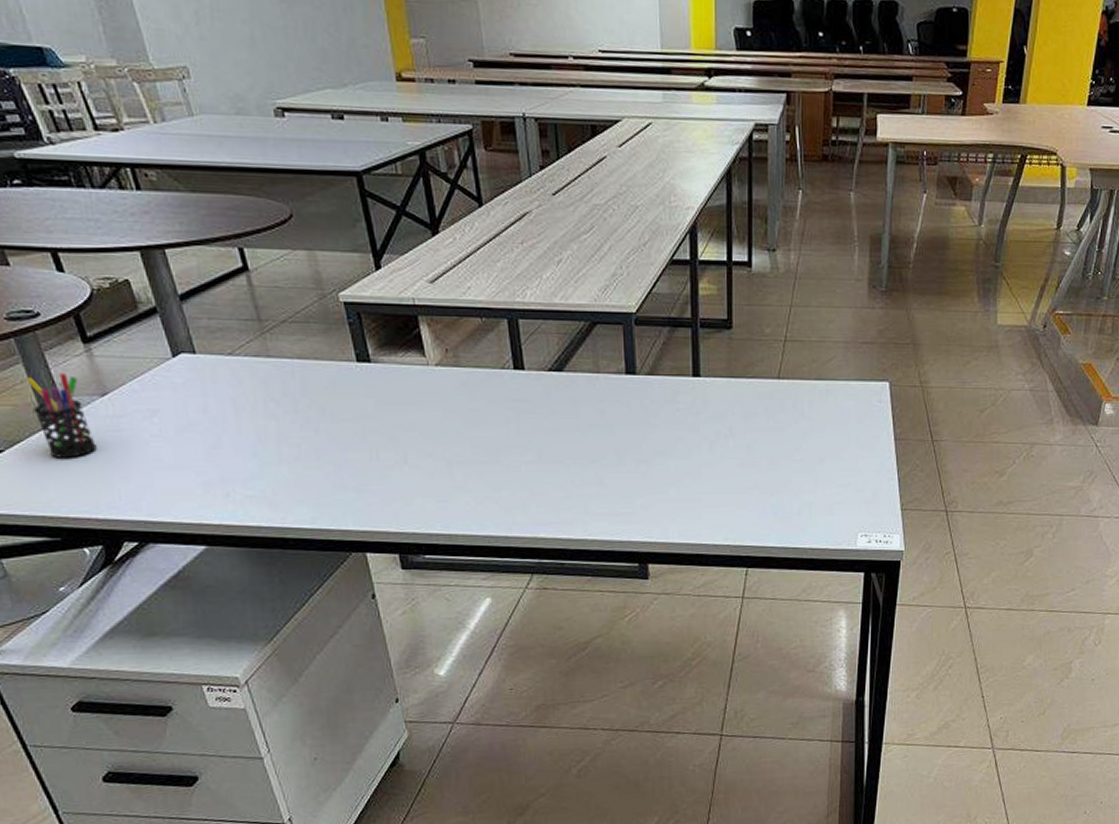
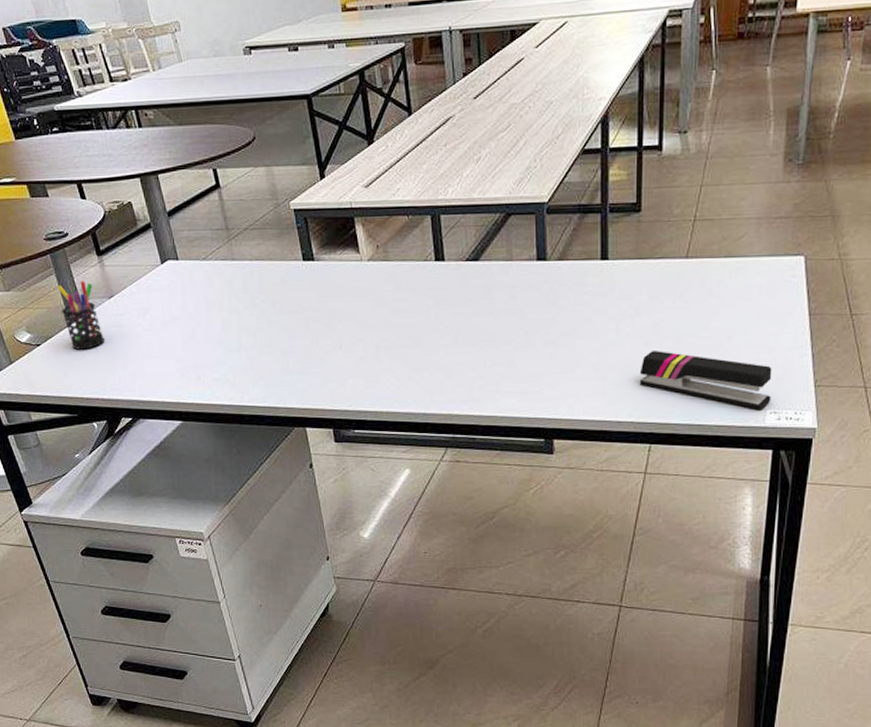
stapler: none [734,472,862,532] -> present [639,351,772,409]

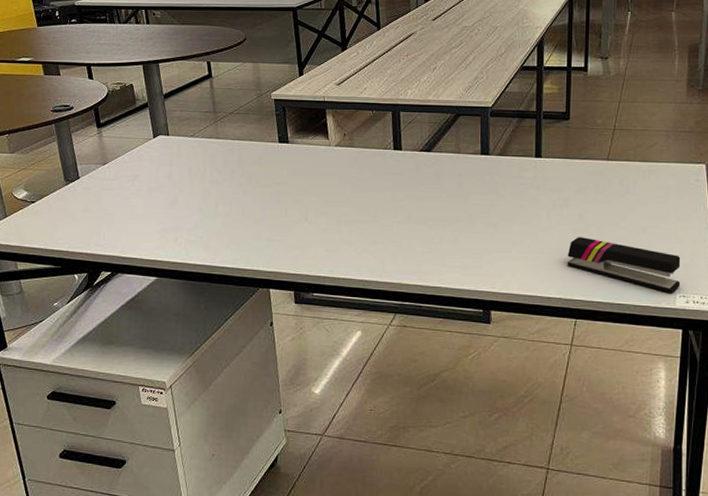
pen holder: present [57,281,105,350] -> none [57,148,95,208]

